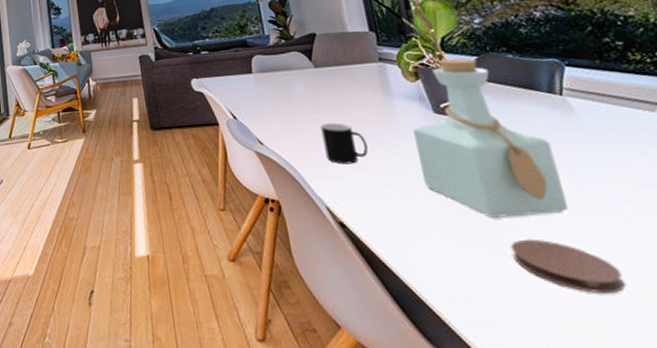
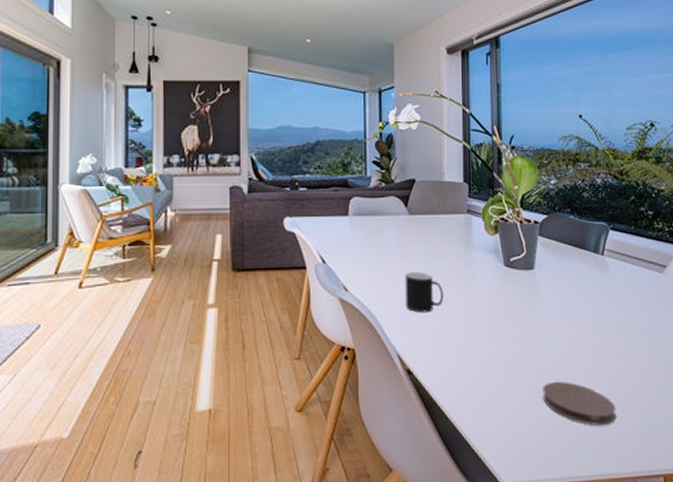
bottle: present [413,58,569,218] -> none [484,215,590,363]

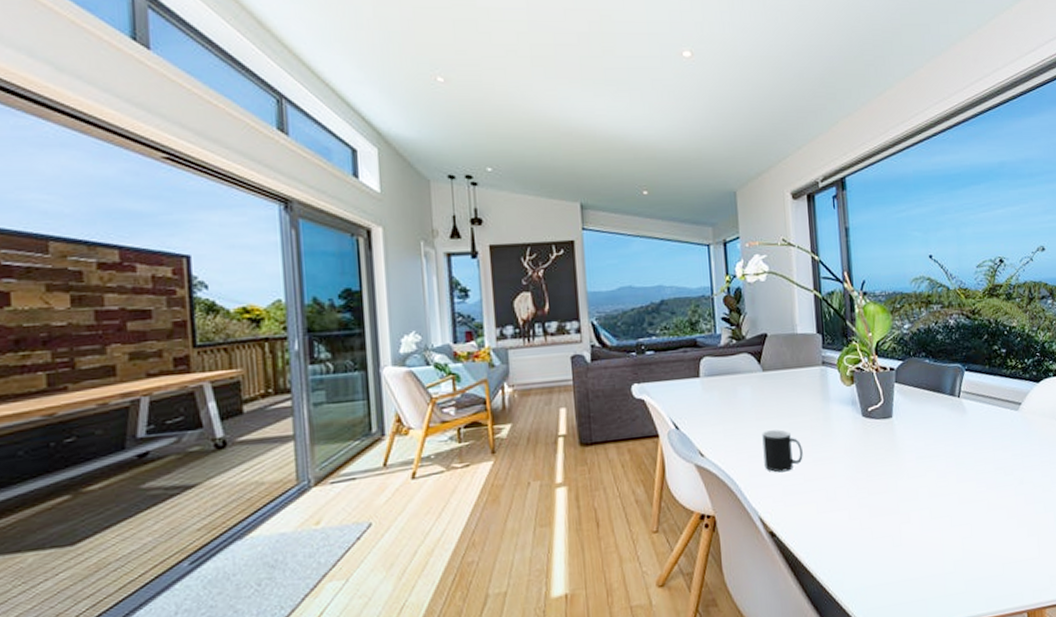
coaster: present [543,381,617,426] -> none [907,528,980,570]

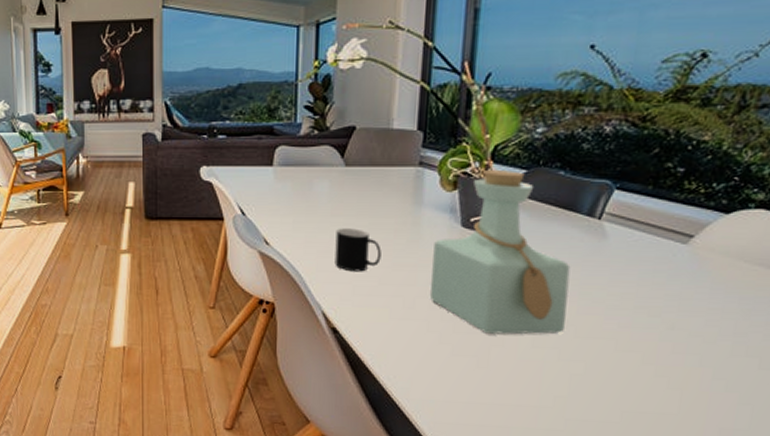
bottle: none [843,362,951,513] -> present [429,169,571,334]

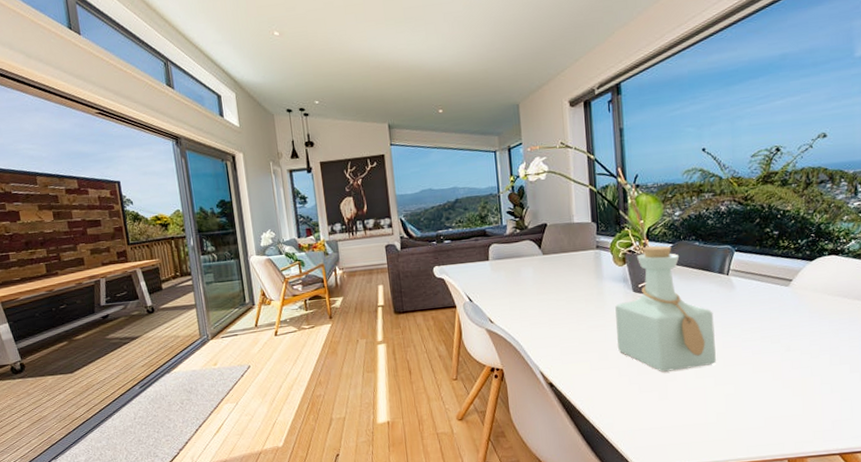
cup: present [335,228,382,272] -> none [542,302,578,337]

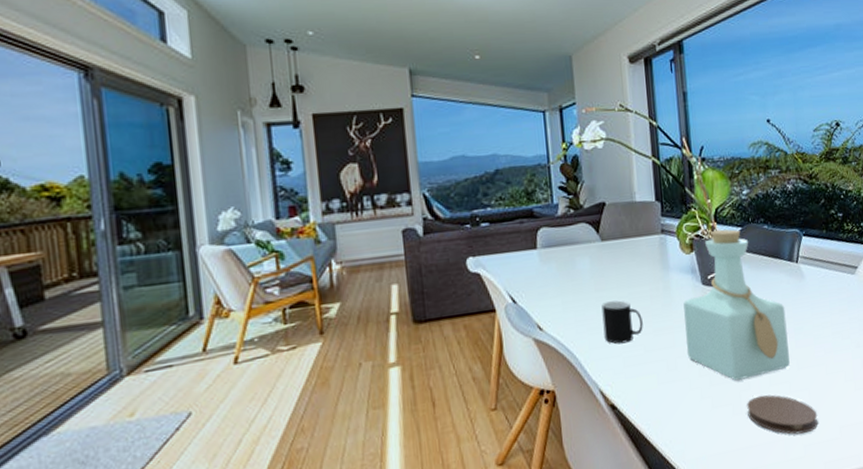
cup: none [542,302,578,337] -> present [601,300,643,344]
coaster: none [672,385,743,421] -> present [747,394,818,435]

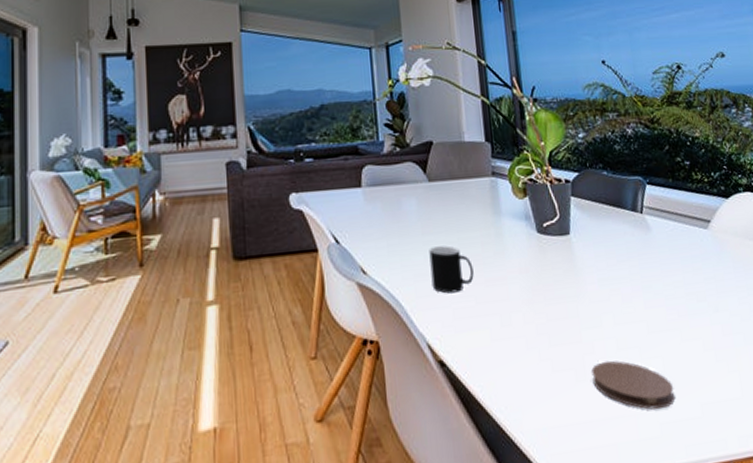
bottle: present [683,229,790,381] -> none [517,174,639,342]

